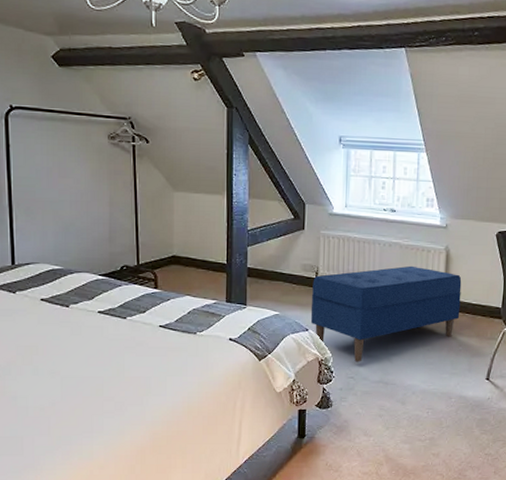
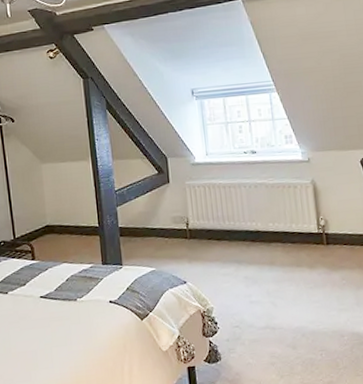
bench: present [310,265,462,362] -> none [184,203,338,310]

